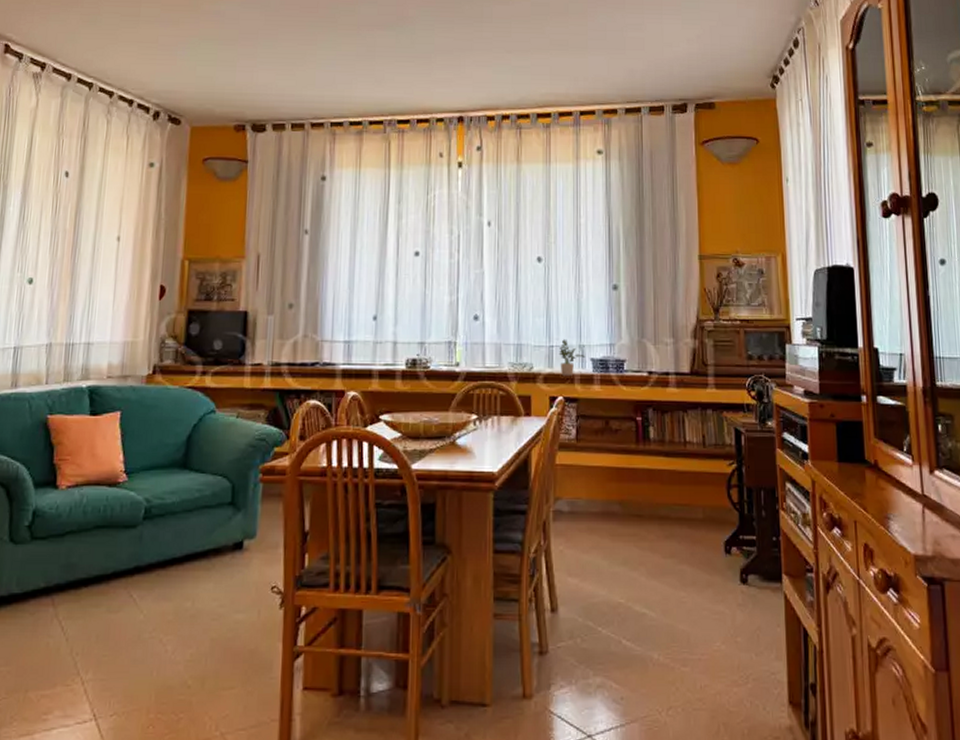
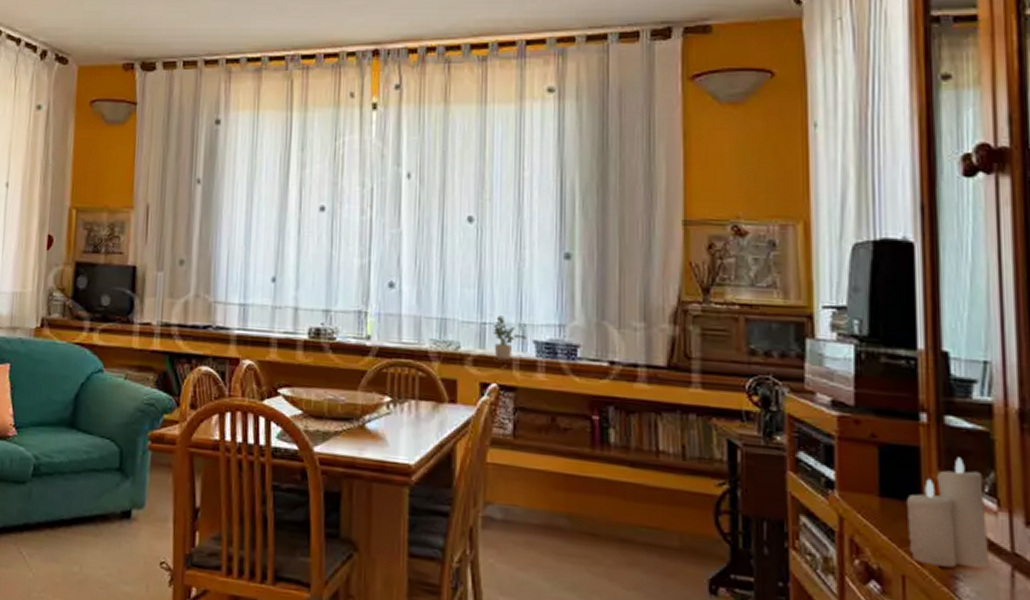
candle: none [855,427,909,511] -> present [905,457,989,569]

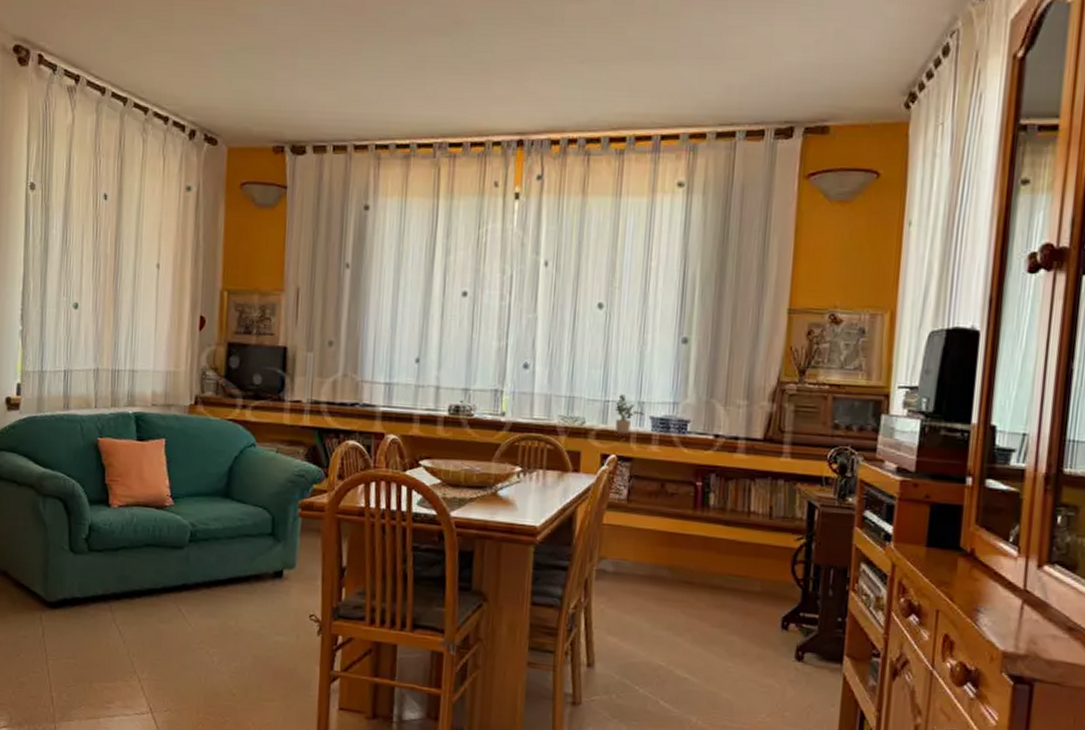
candle: present [905,457,989,569] -> none [944,513,1010,604]

